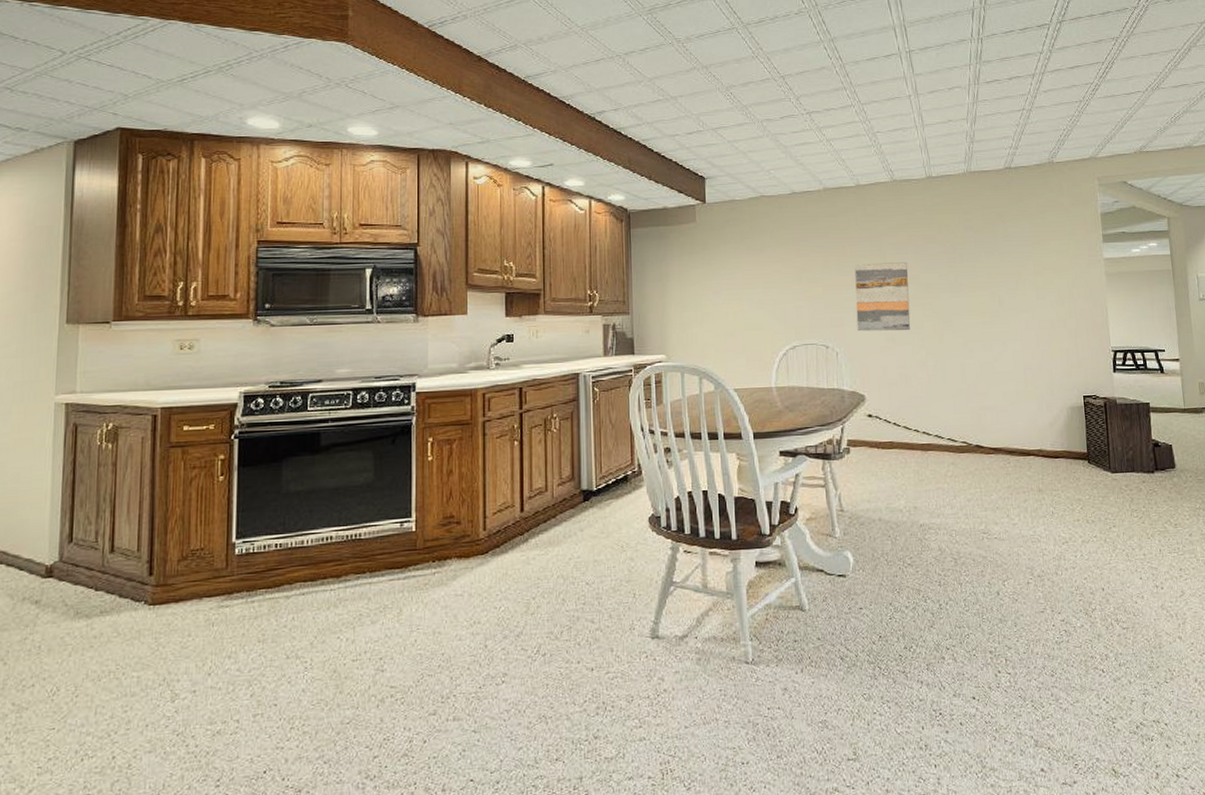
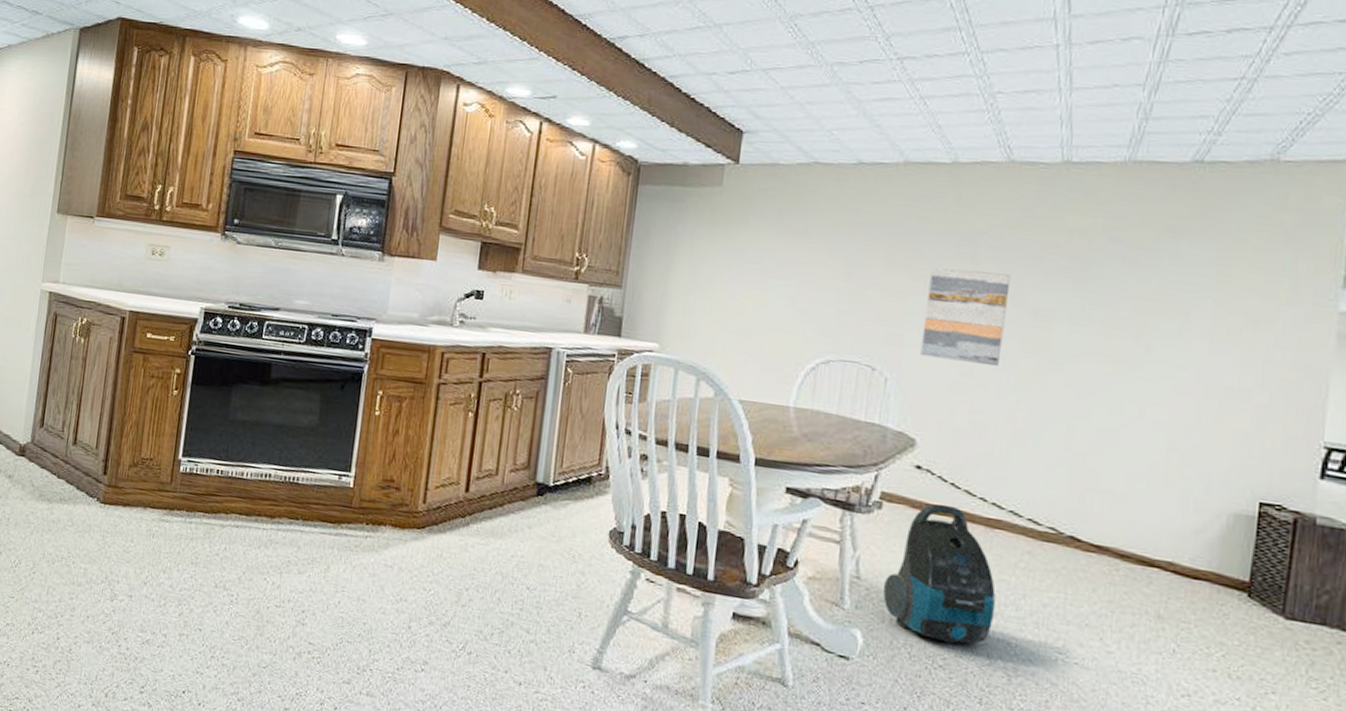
vacuum cleaner: none [860,440,938,546] -> present [882,504,996,644]

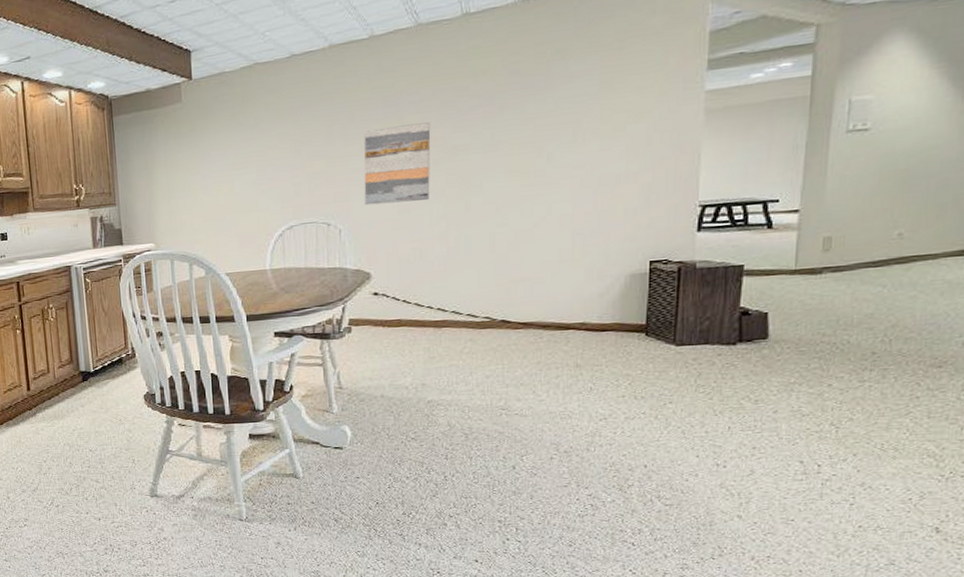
vacuum cleaner: present [882,504,996,644] -> none [360,317,449,421]

